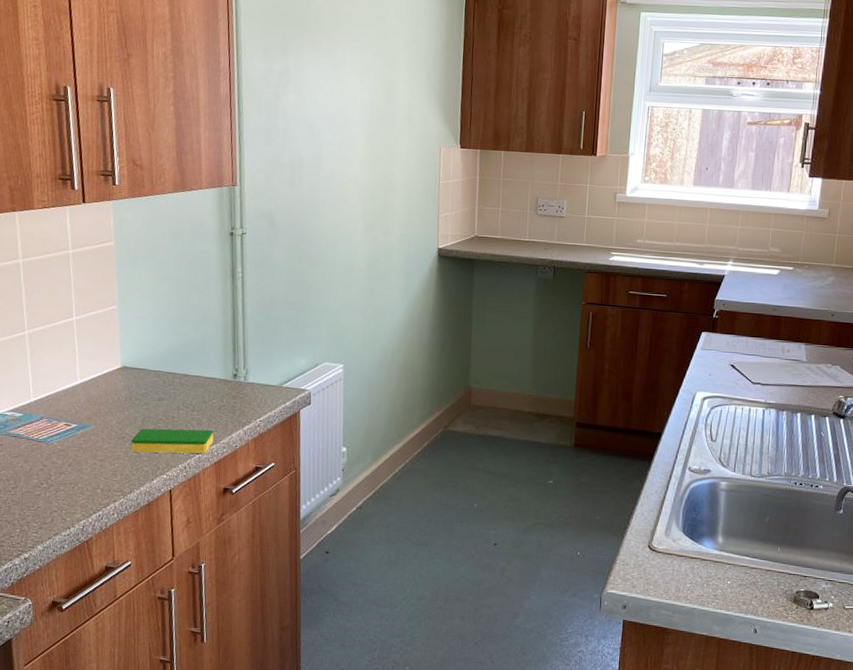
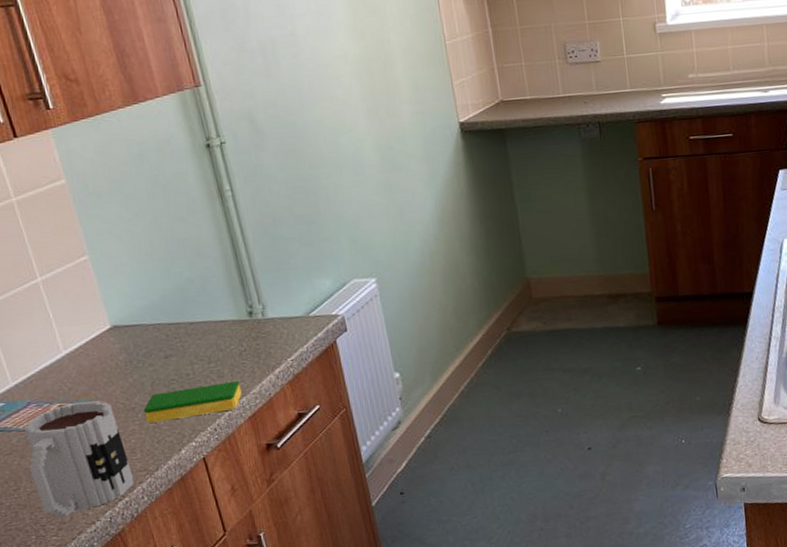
mug: none [29,423,110,519] -> present [24,401,134,518]

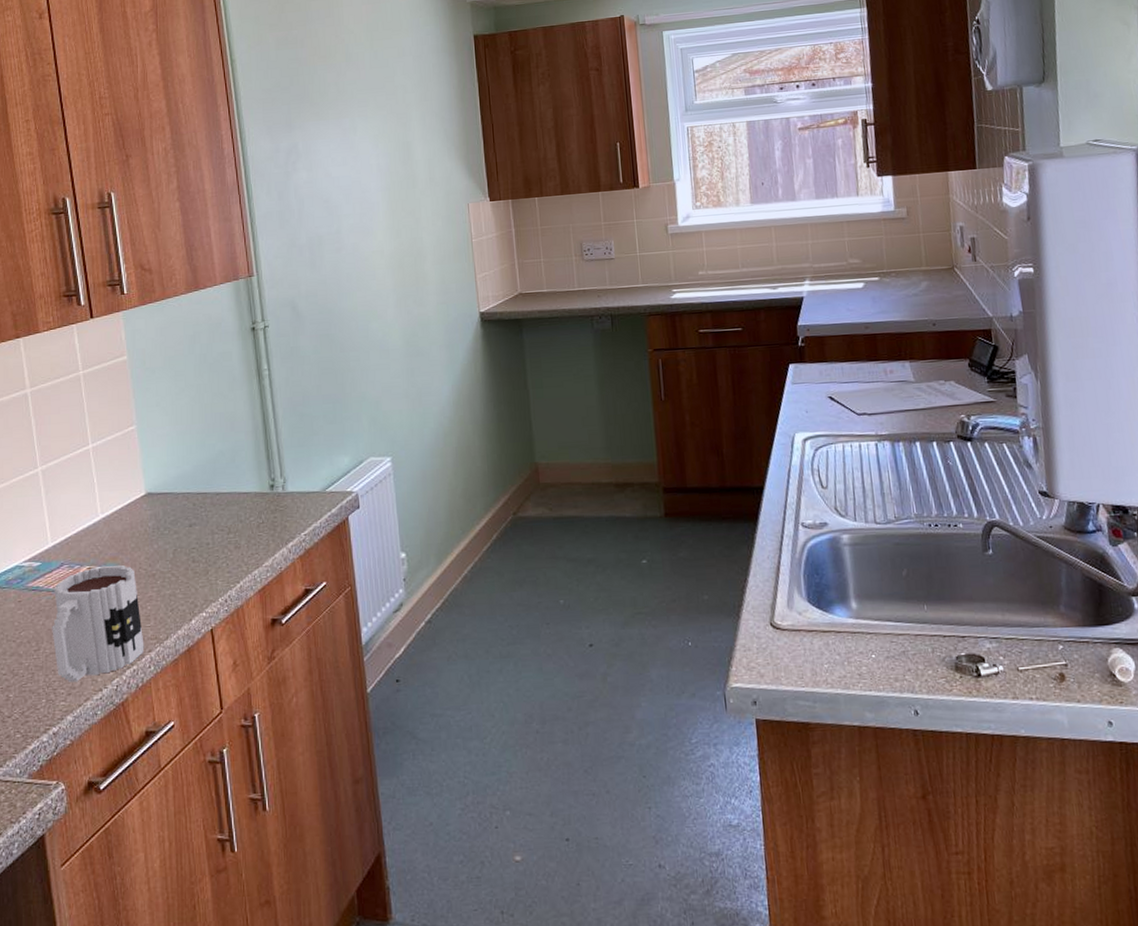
dish sponge: present [143,380,242,423] -> none [163,552,255,590]

